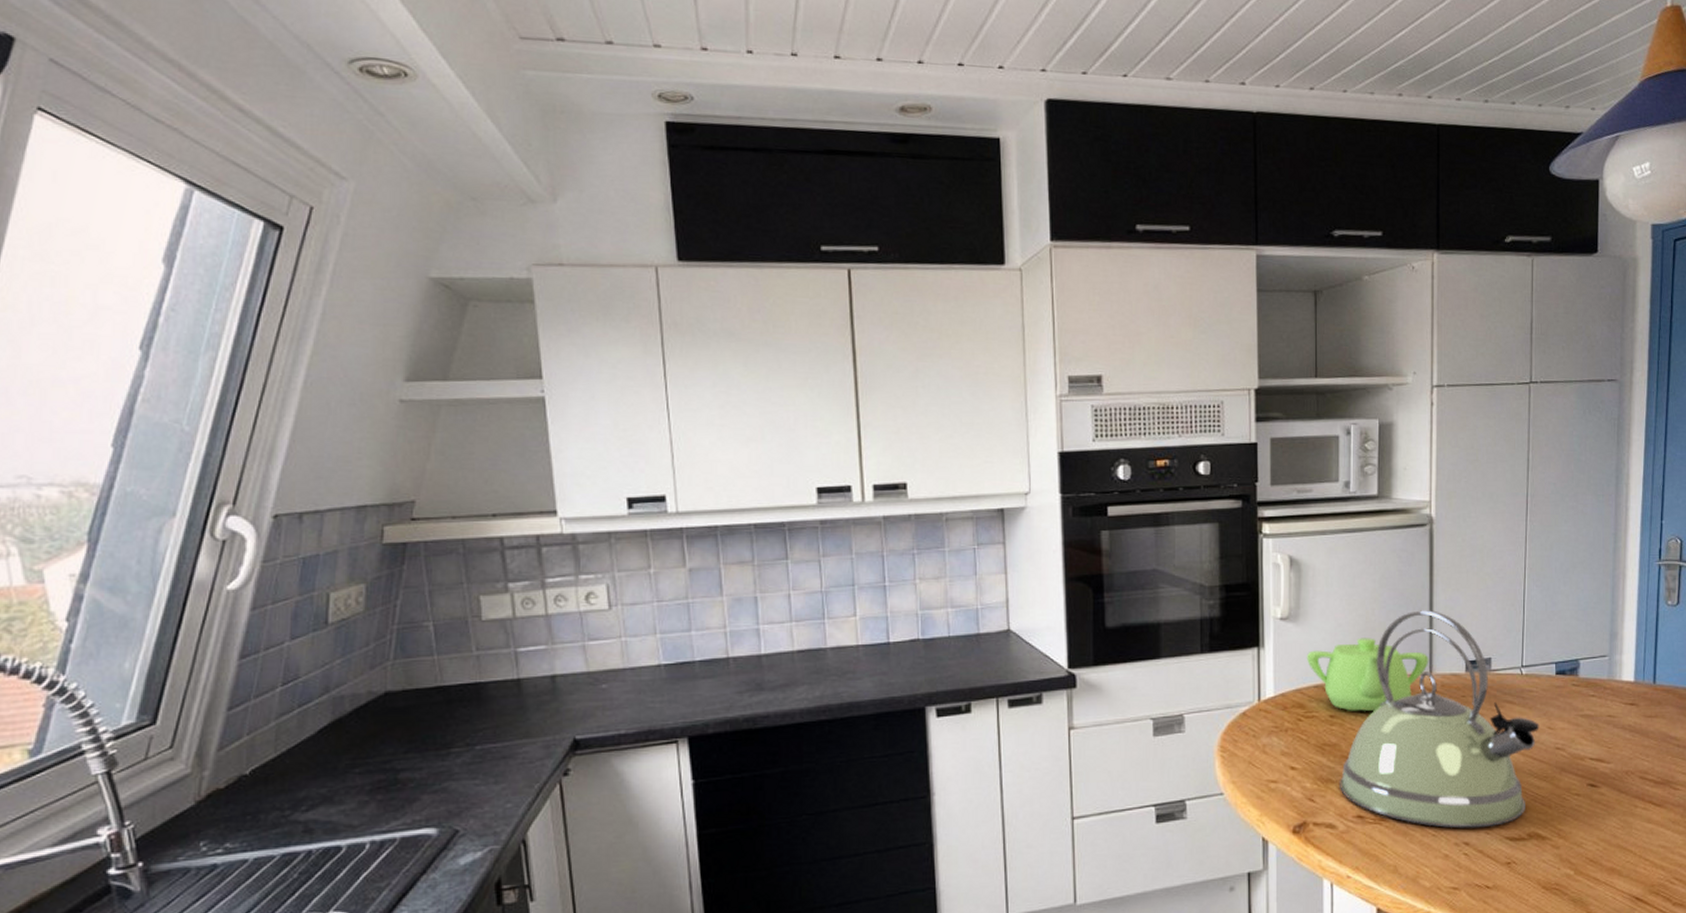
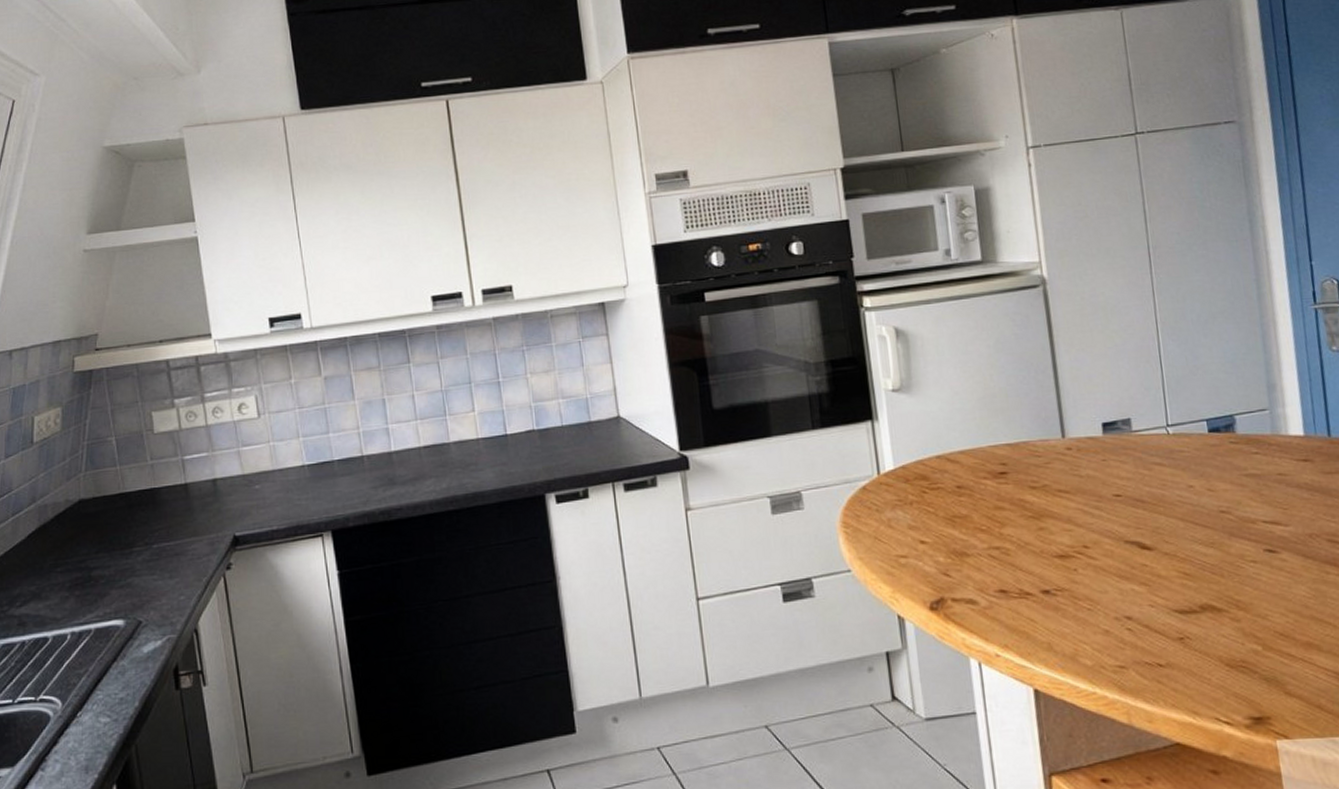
teapot: present [1306,638,1429,711] -> none [924,404,1060,481]
kettle: present [1340,610,1540,828] -> none [975,372,1198,601]

